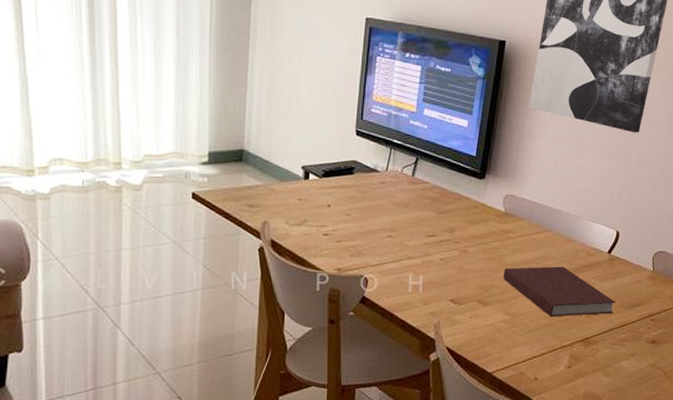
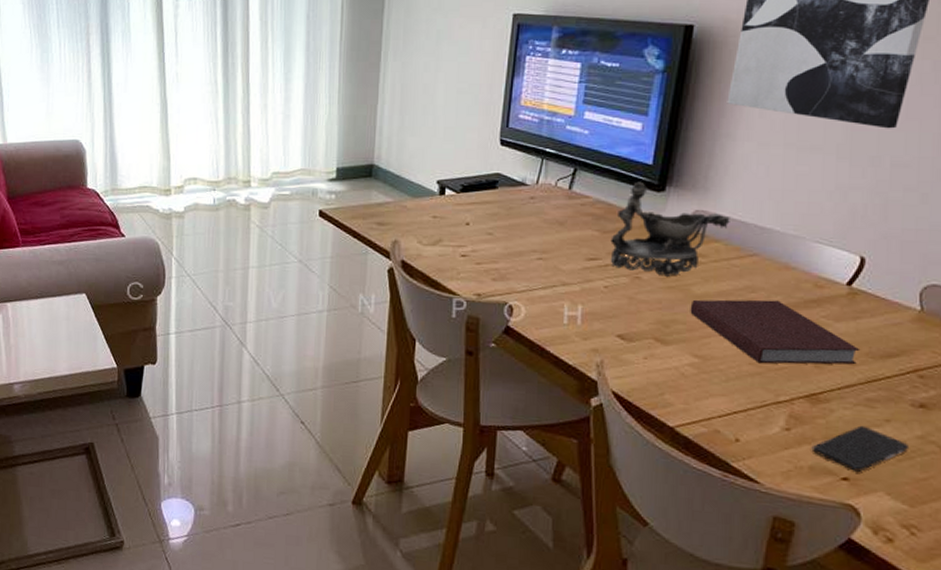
decorative bowl: none [445,170,531,249] -> present [610,181,730,277]
smartphone: none [585,360,645,395] -> present [811,425,908,472]

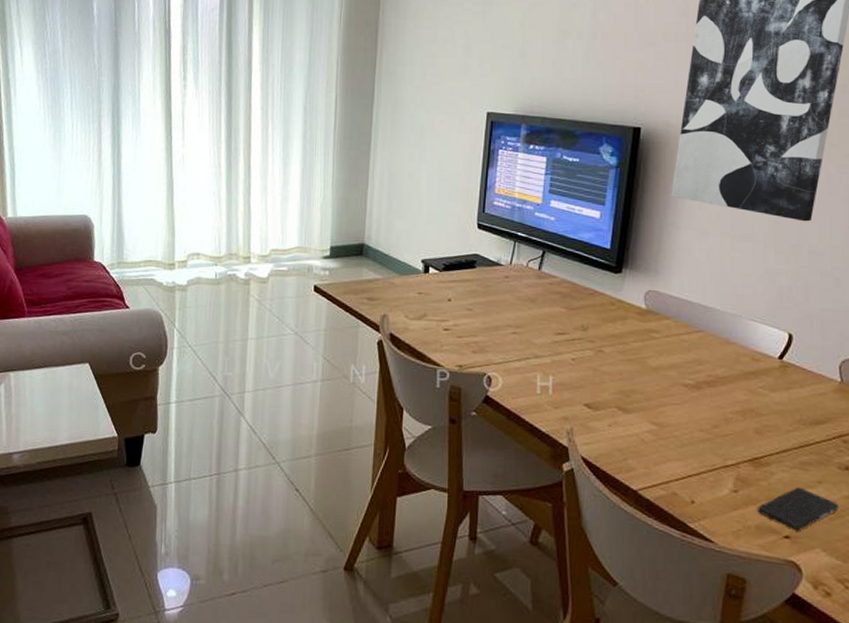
decorative bowl: present [610,181,730,277] -> none [576,264,678,350]
notebook: present [690,299,861,365] -> none [647,371,793,431]

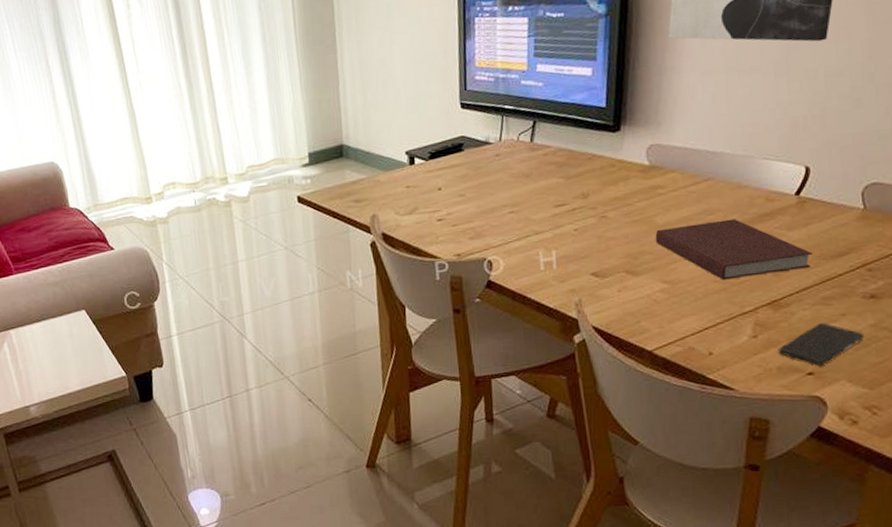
notebook: none [647,371,793,431] -> present [655,219,813,280]

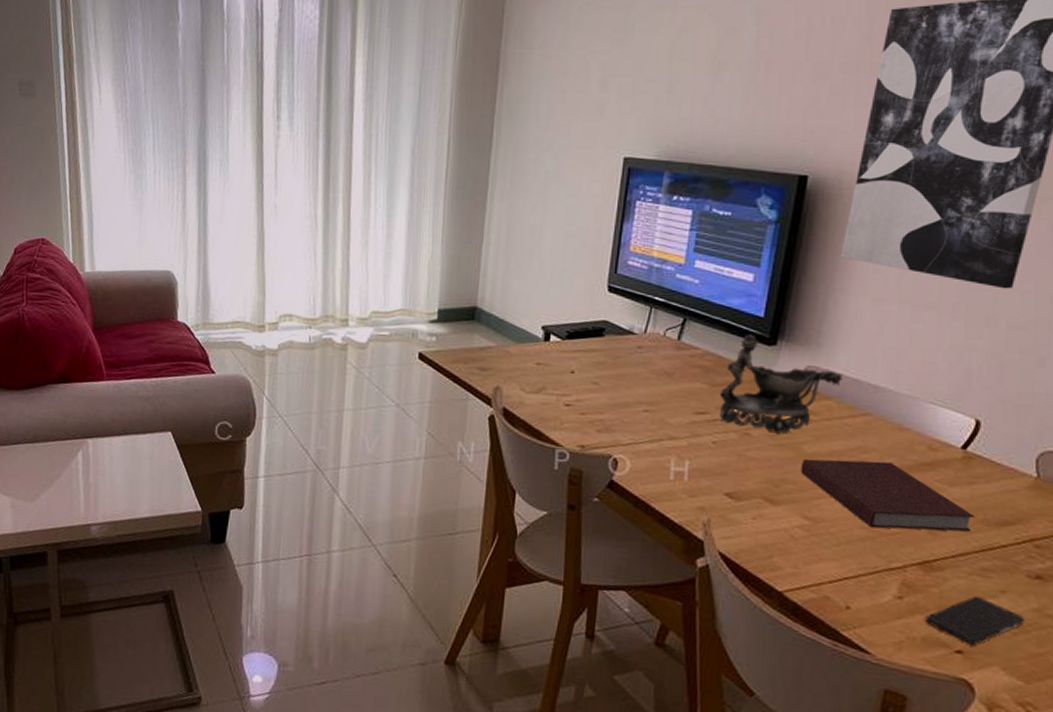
decorative bowl: none [575,125,683,212] -> present [720,334,843,434]

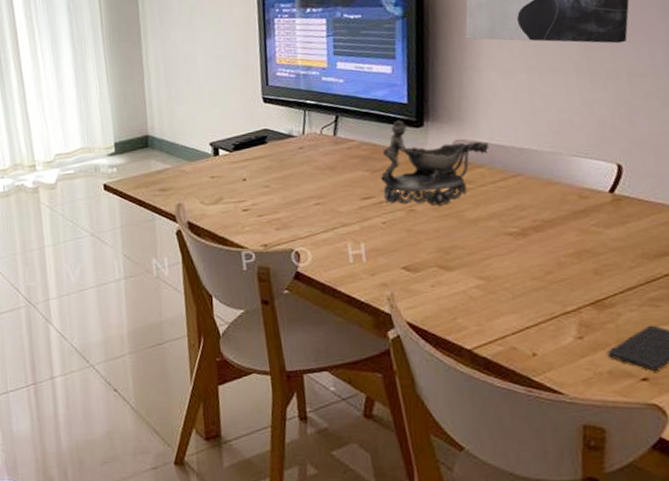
notebook: present [800,458,975,532] -> none [466,215,635,278]

